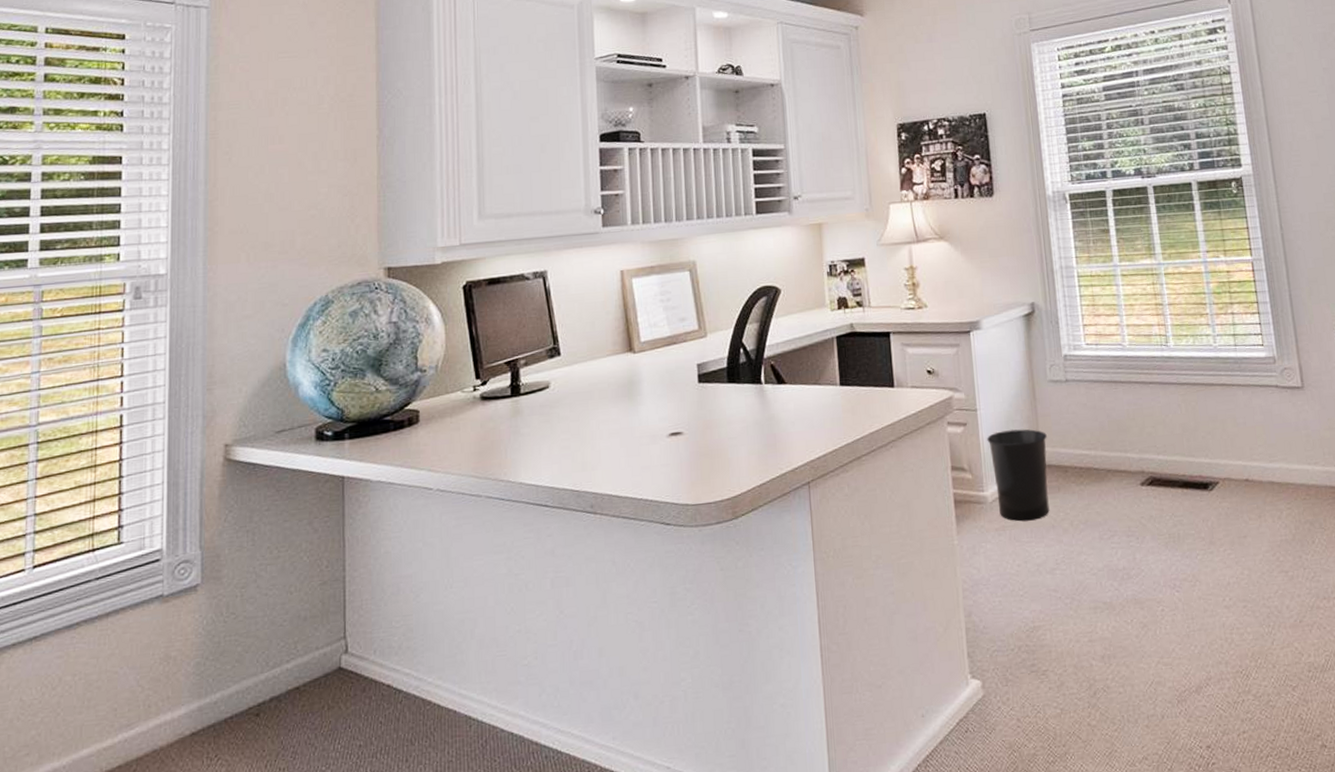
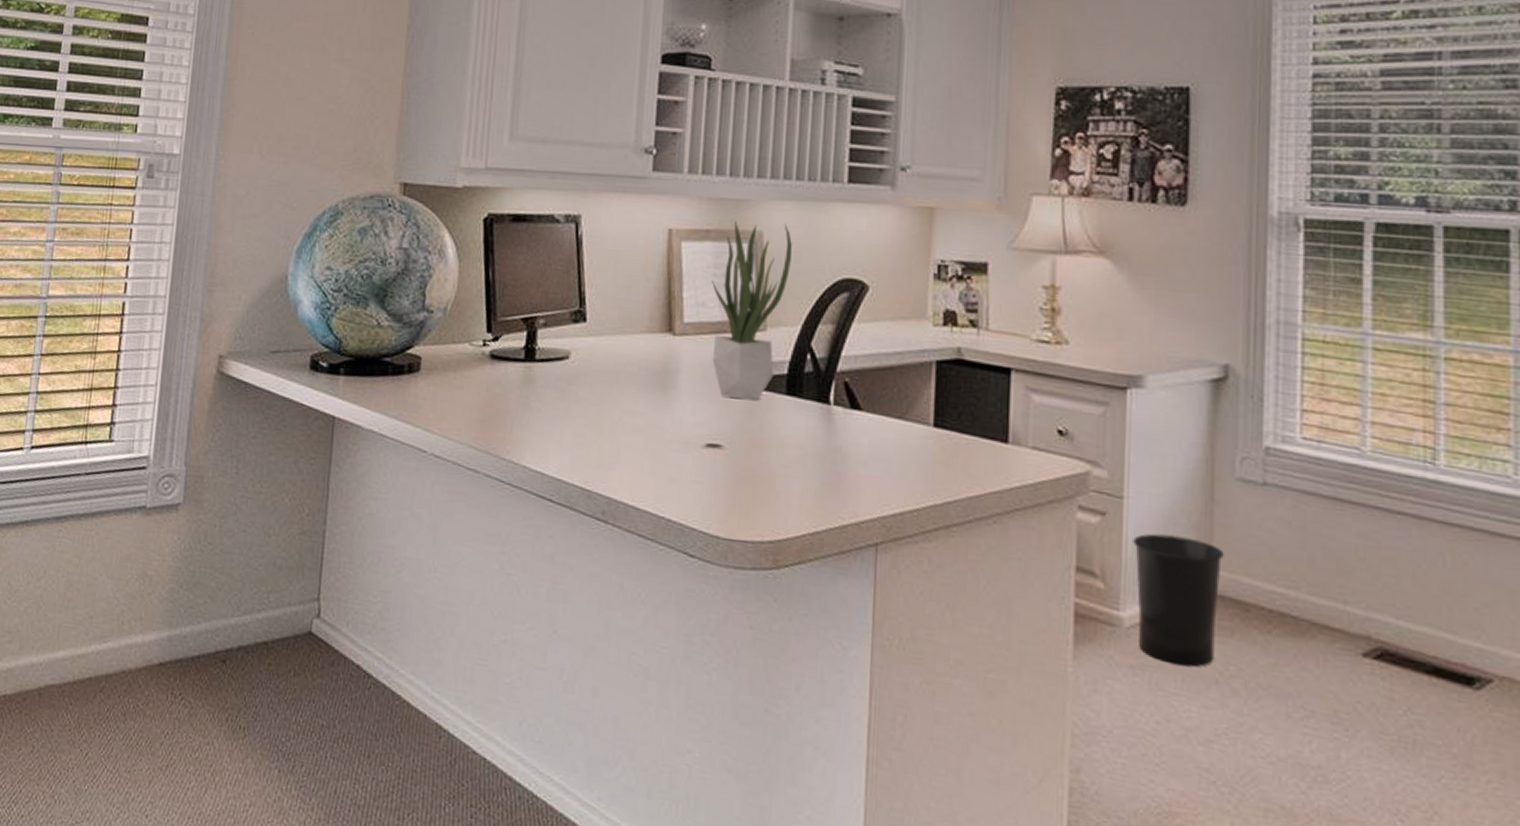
potted plant: none [660,252,720,394] -> present [712,221,792,401]

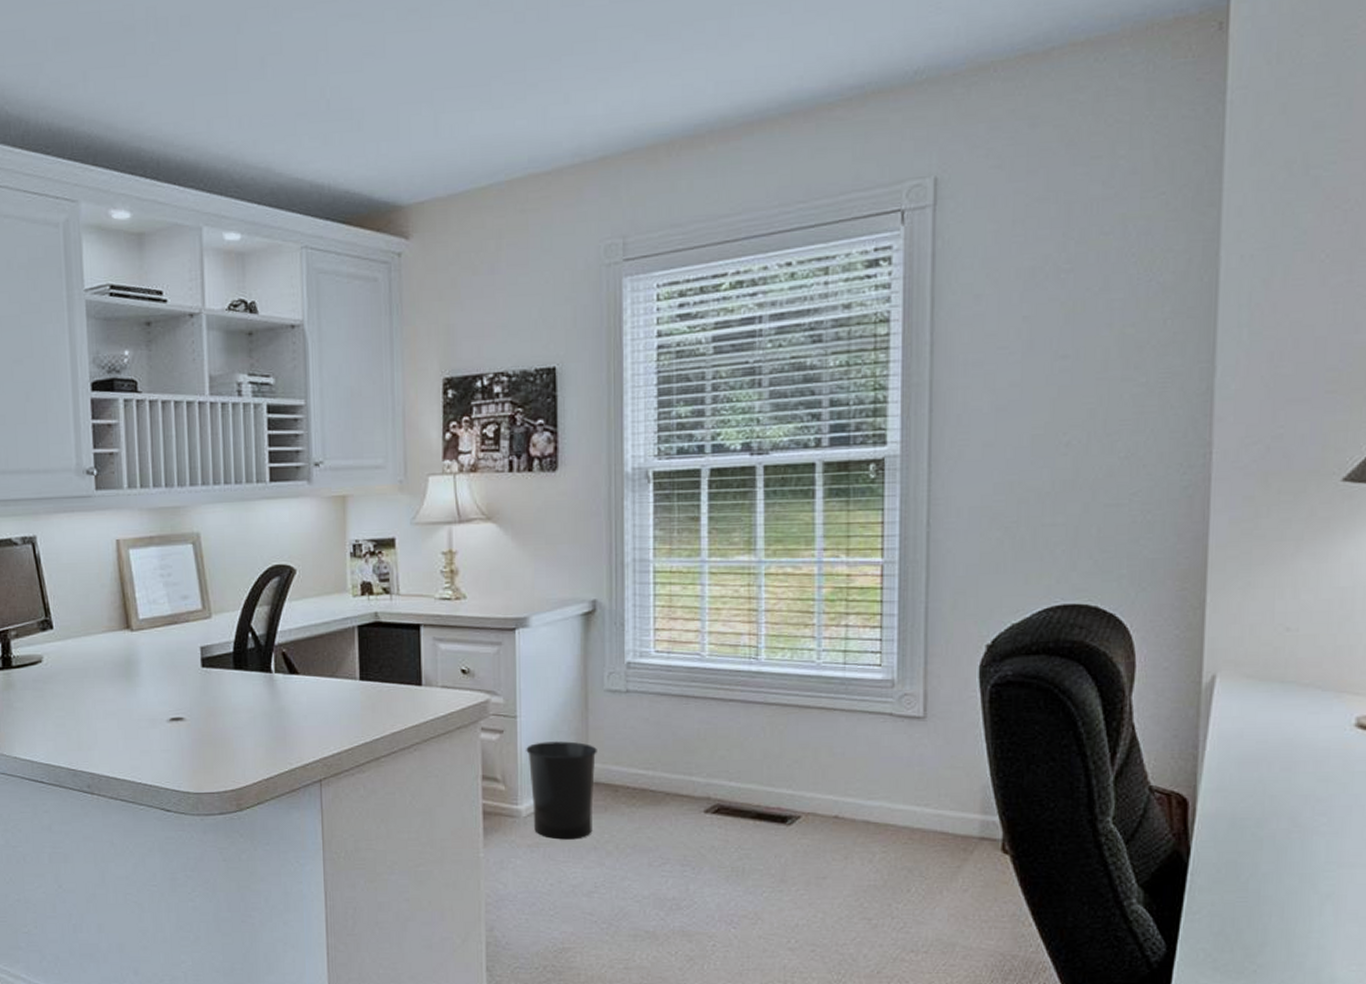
potted plant: present [712,221,792,401] -> none [160,523,227,678]

